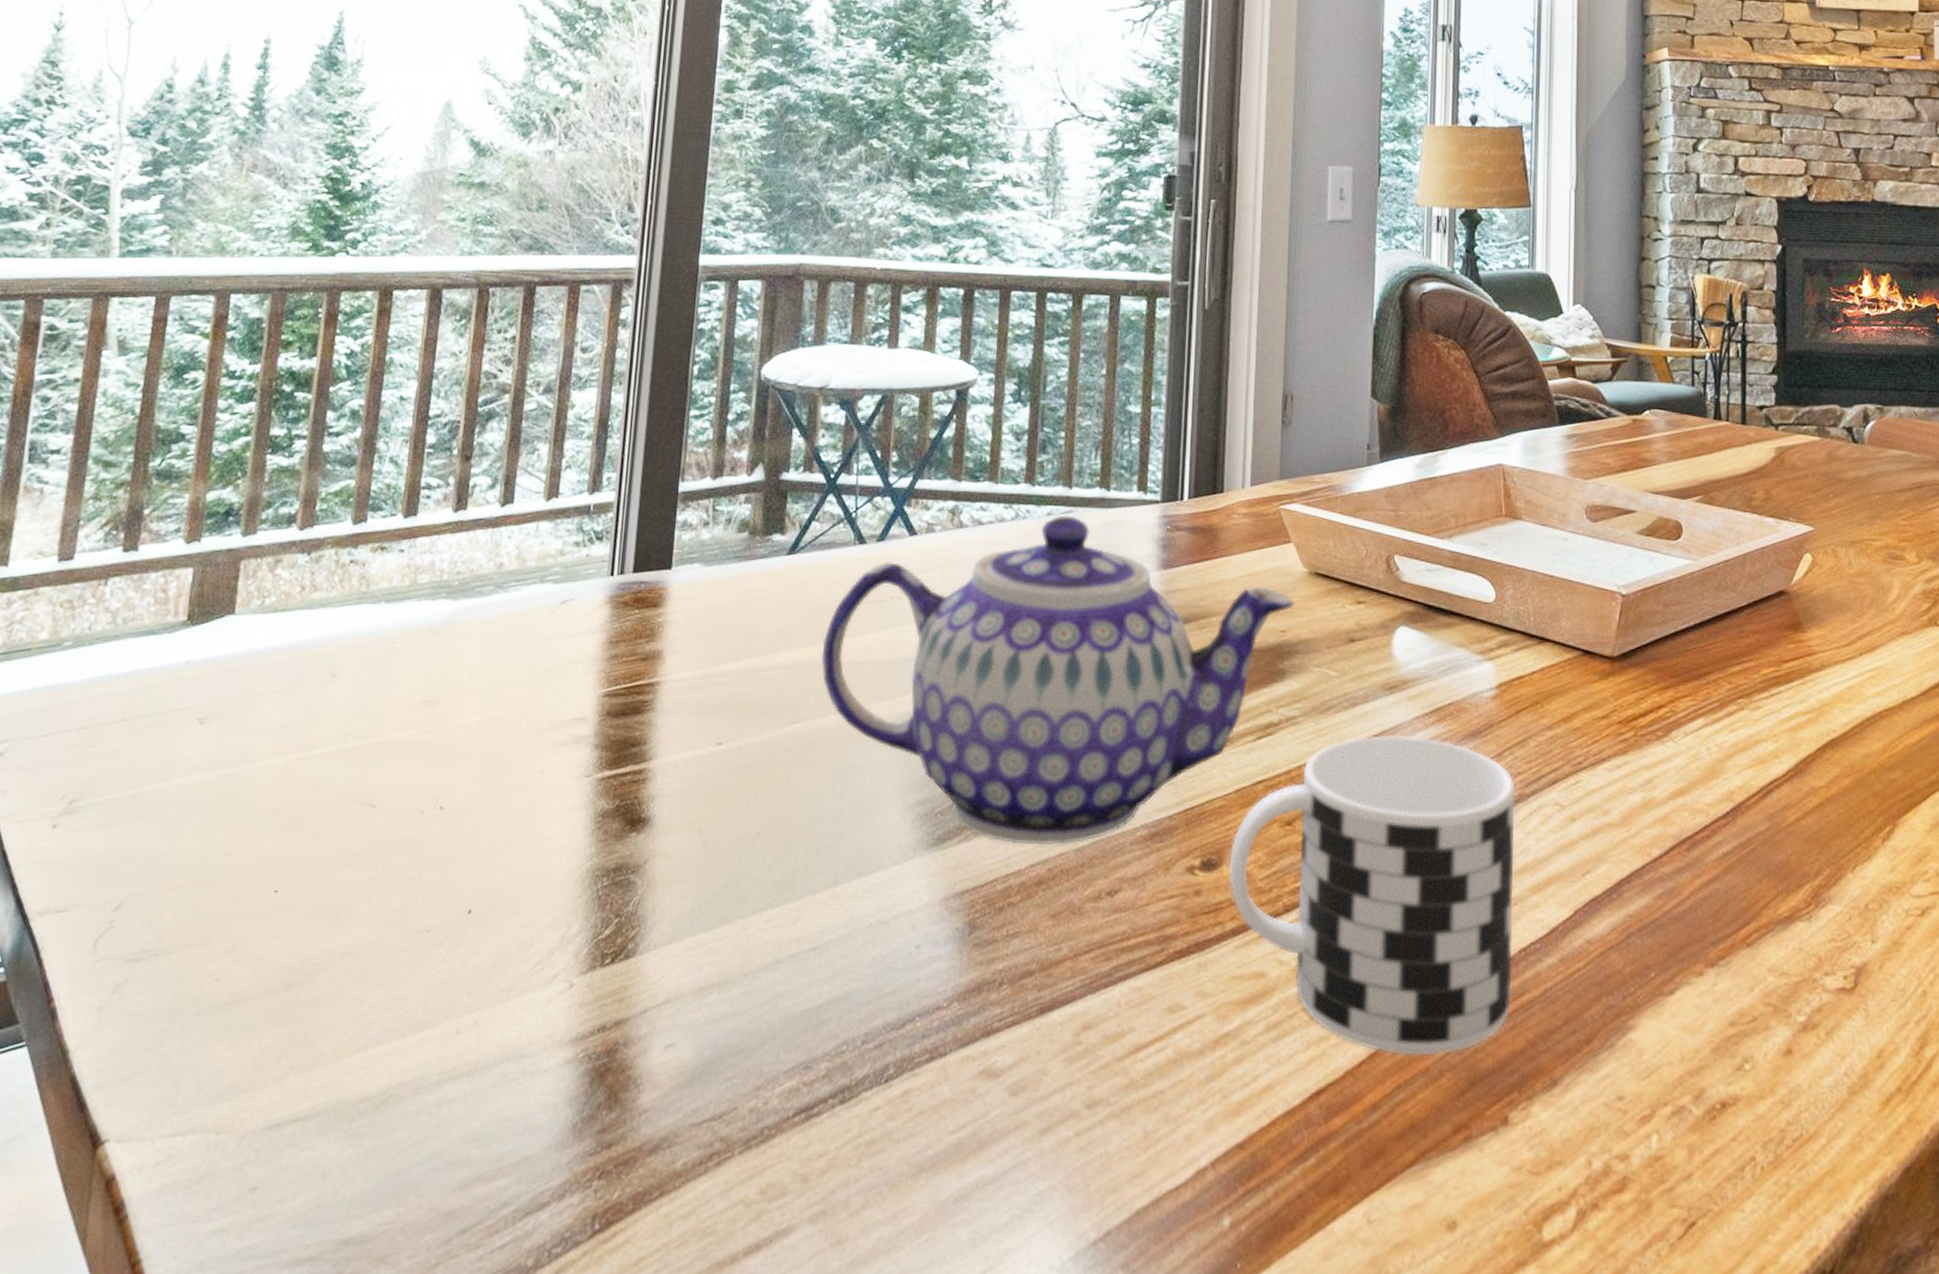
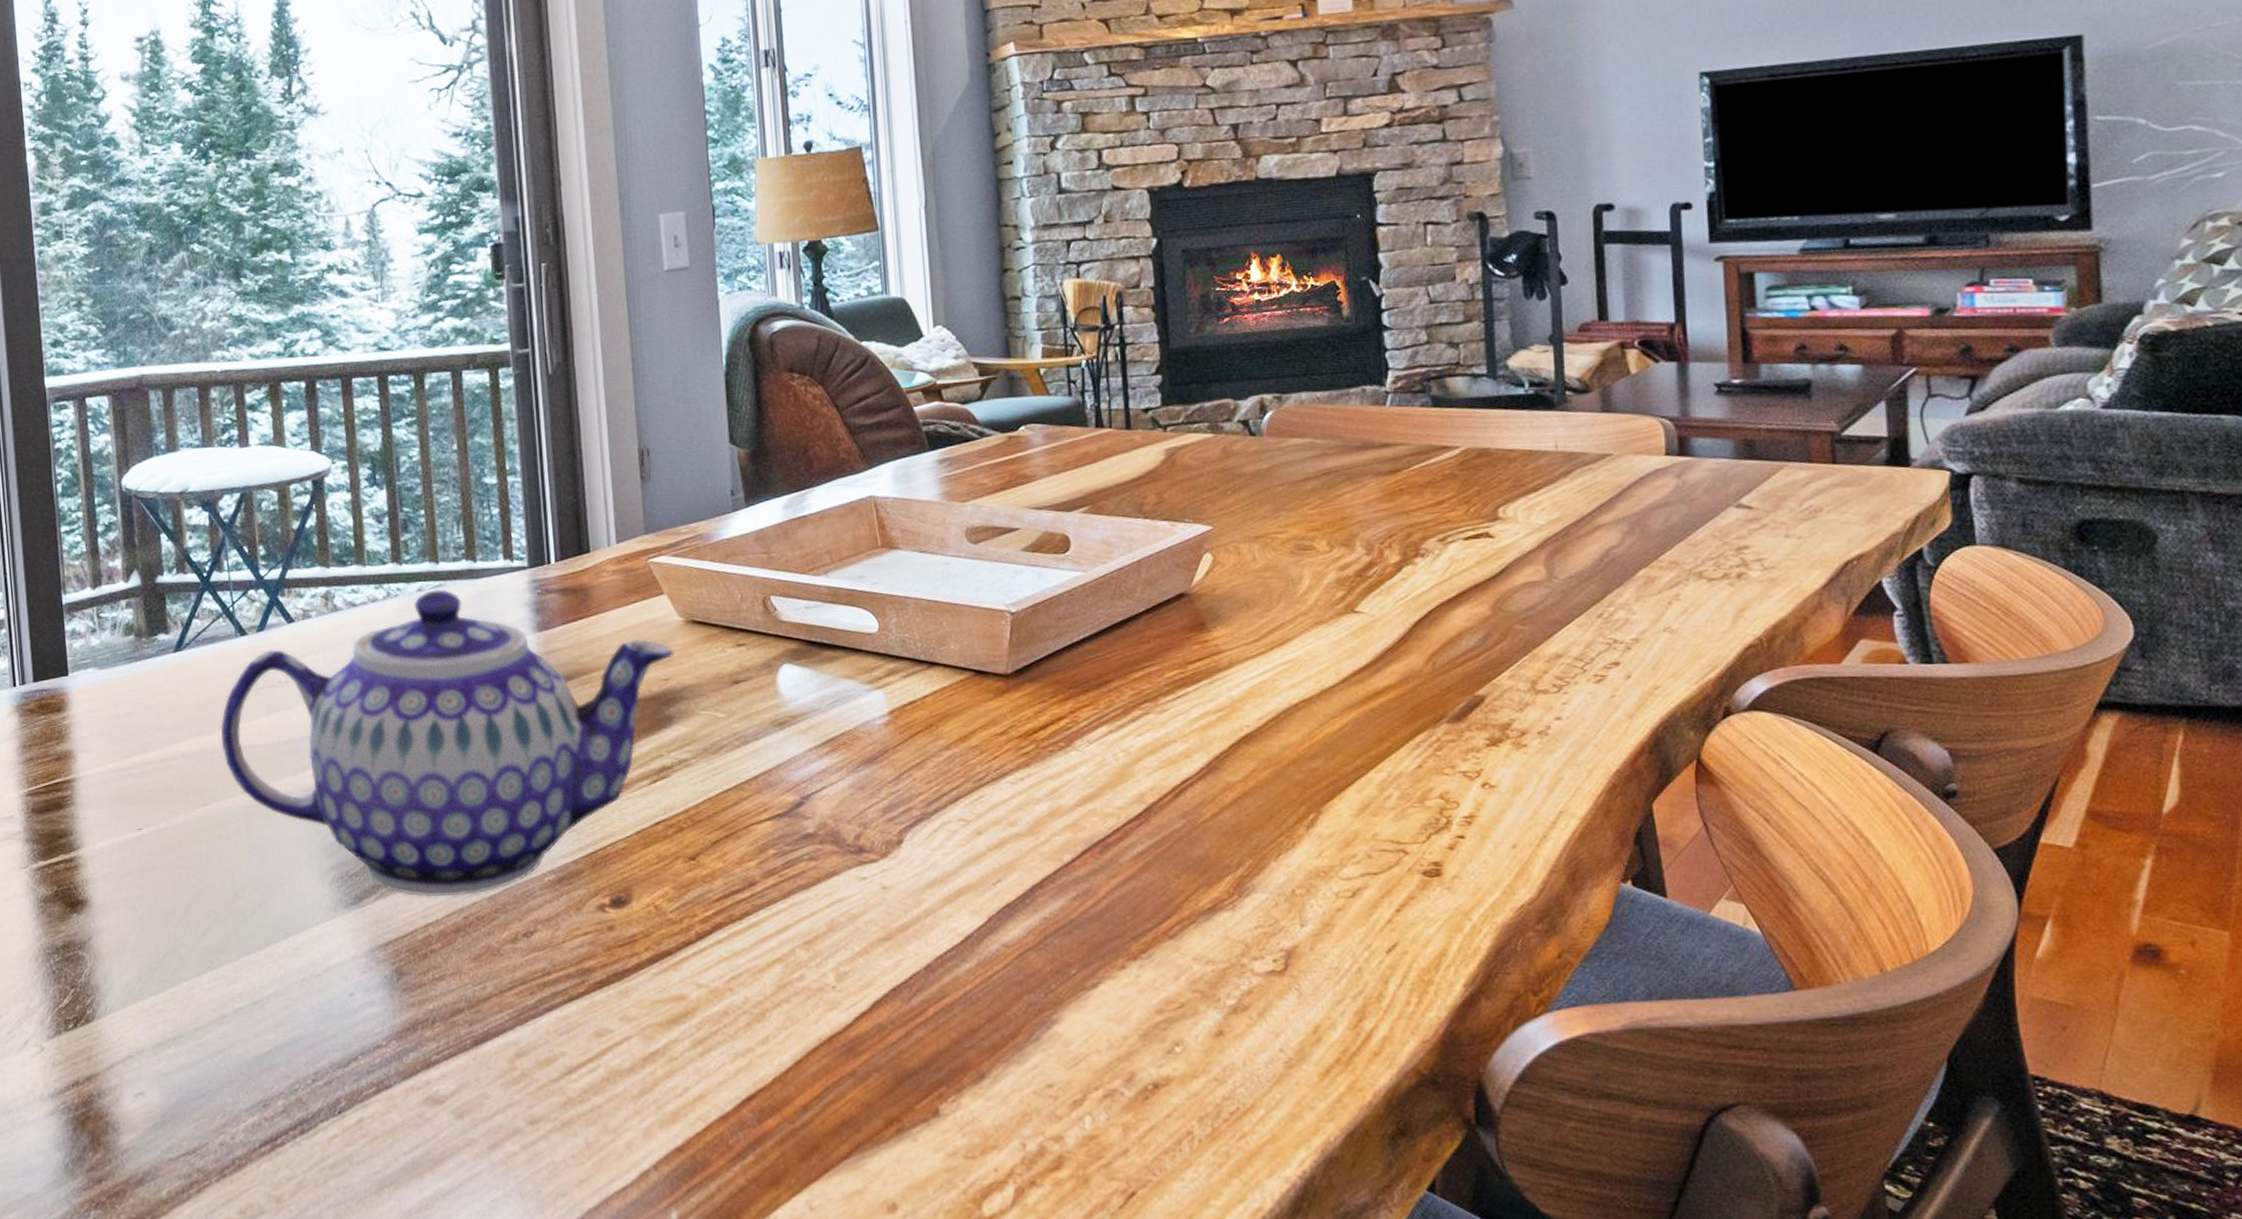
cup: present [1229,735,1515,1056] -> none [637,767,932,1060]

